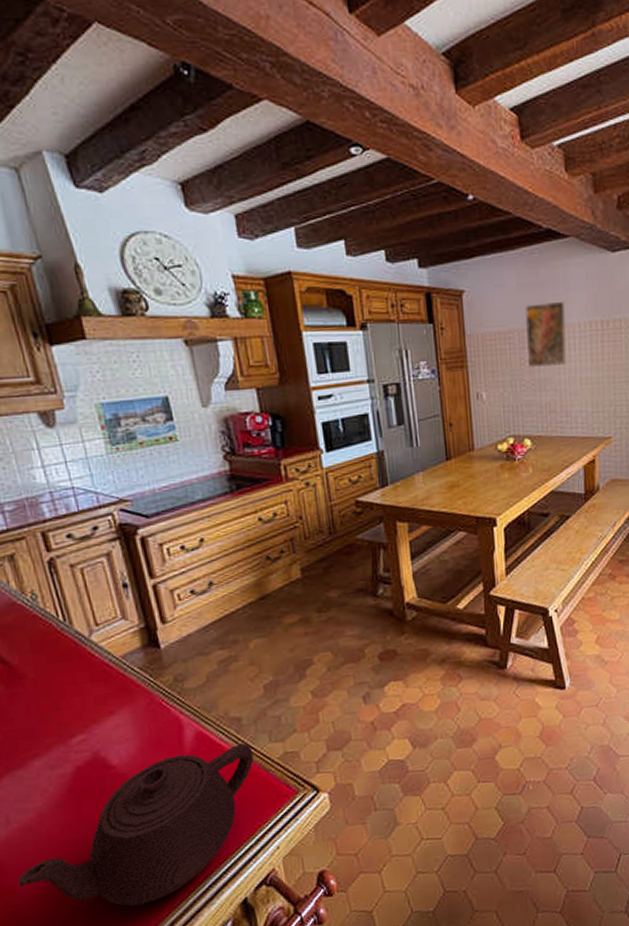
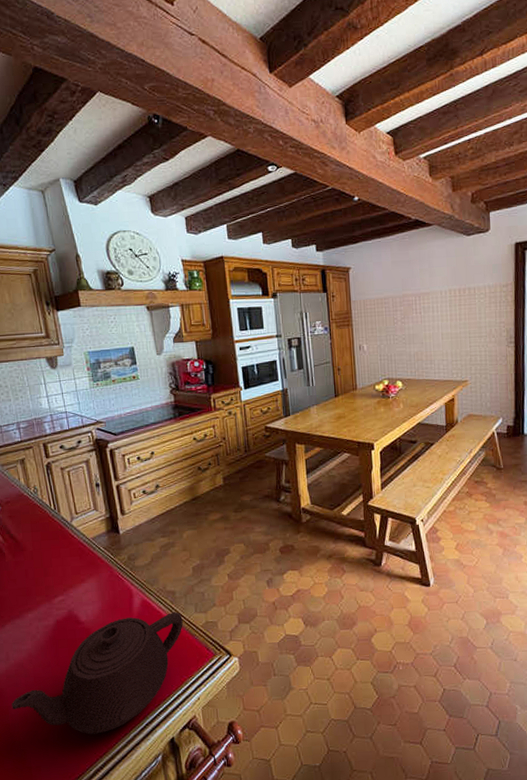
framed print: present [524,301,568,368] -> none [397,274,432,326]

